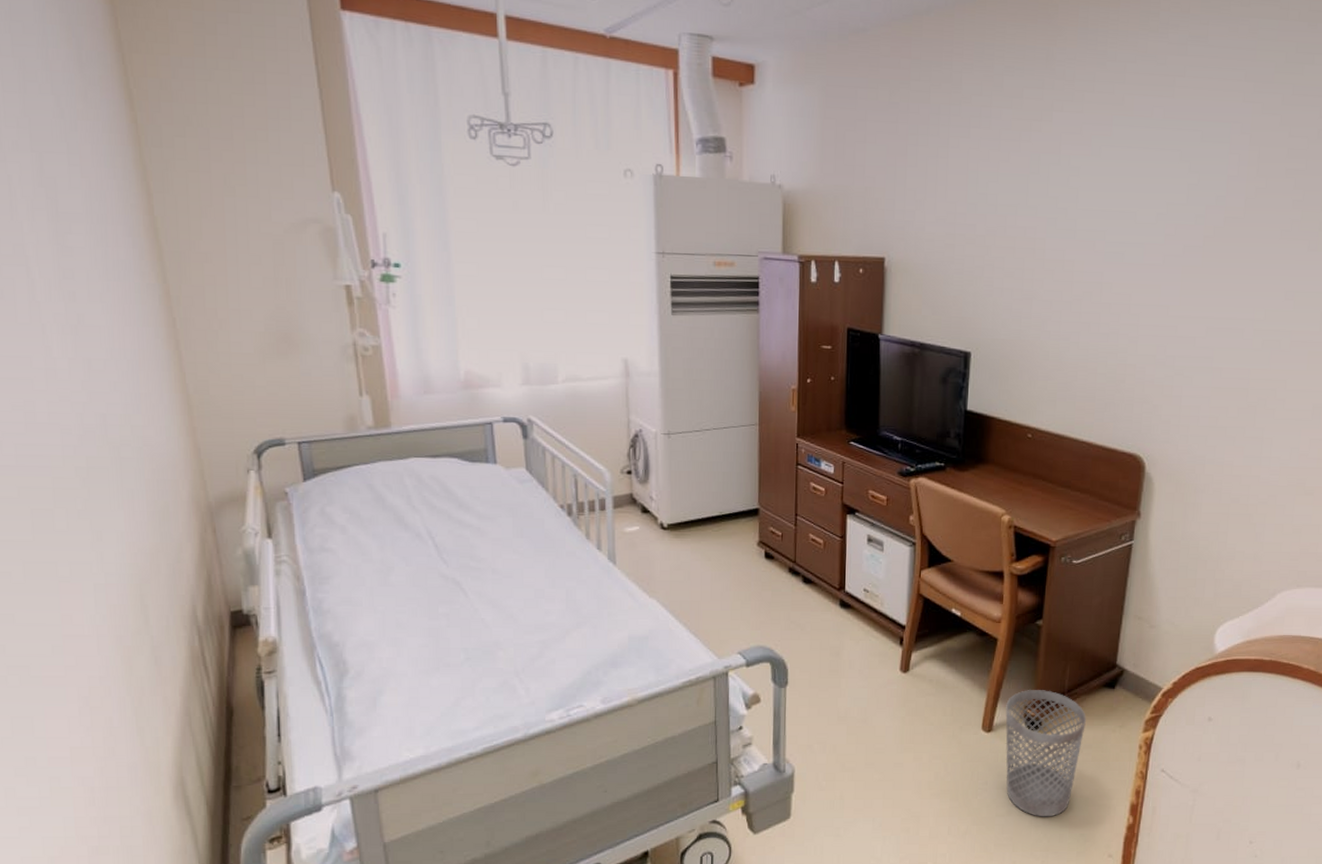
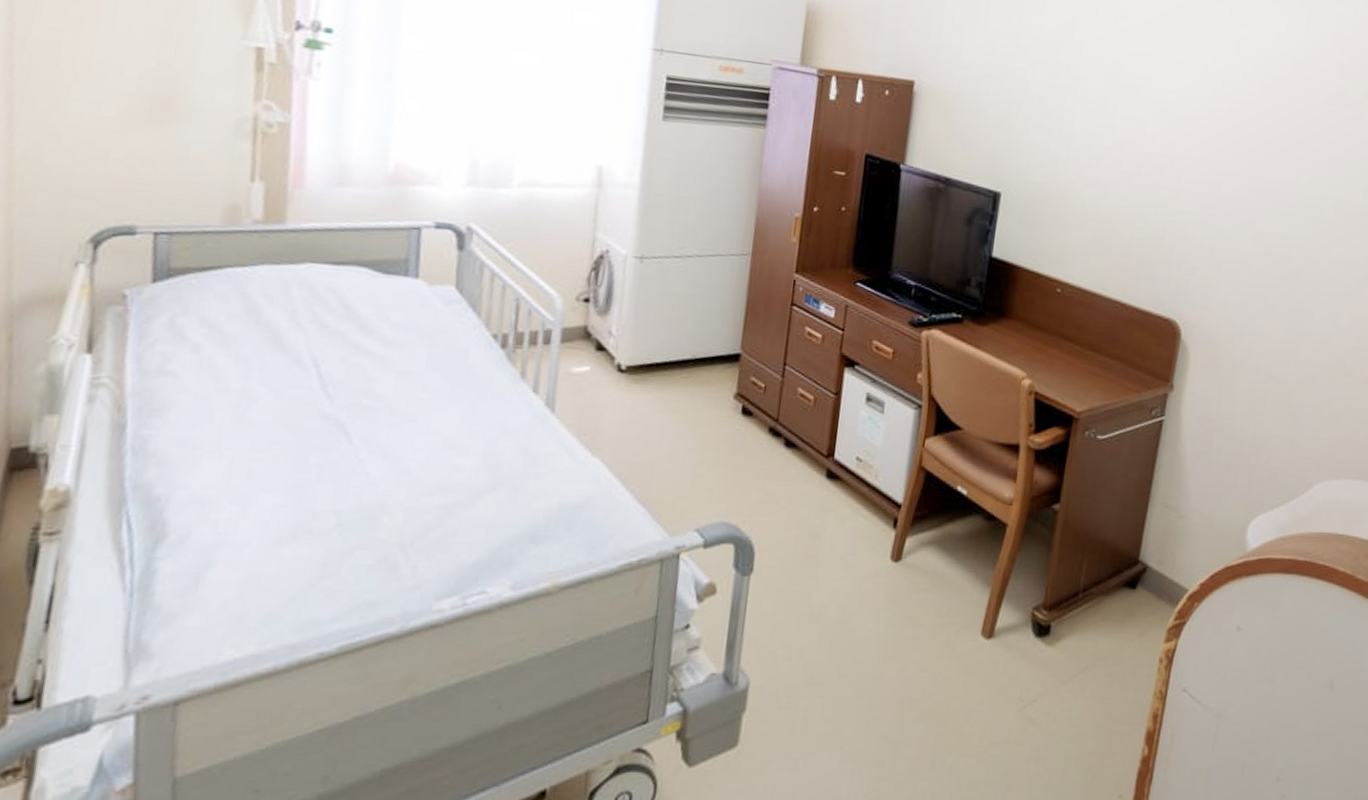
wastebasket: present [1005,690,1086,817] -> none [1005,587,1102,747]

